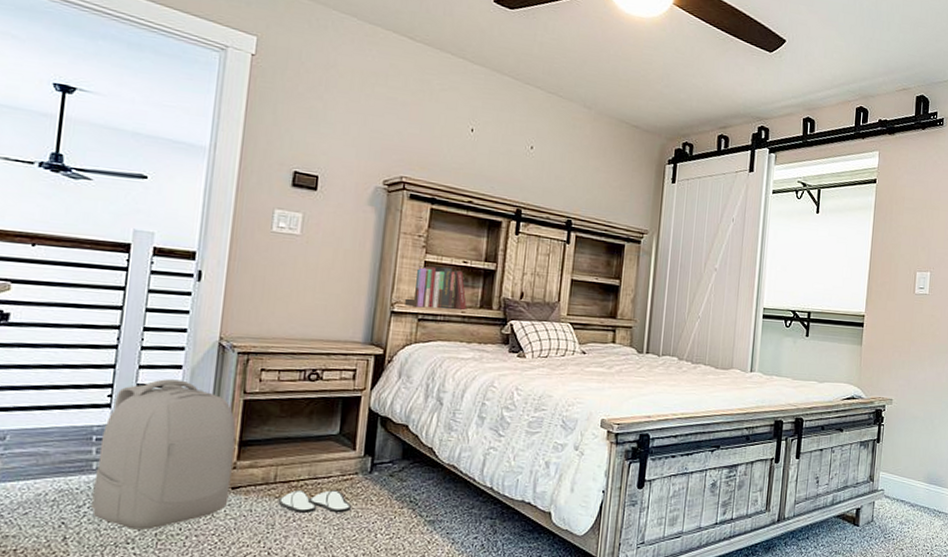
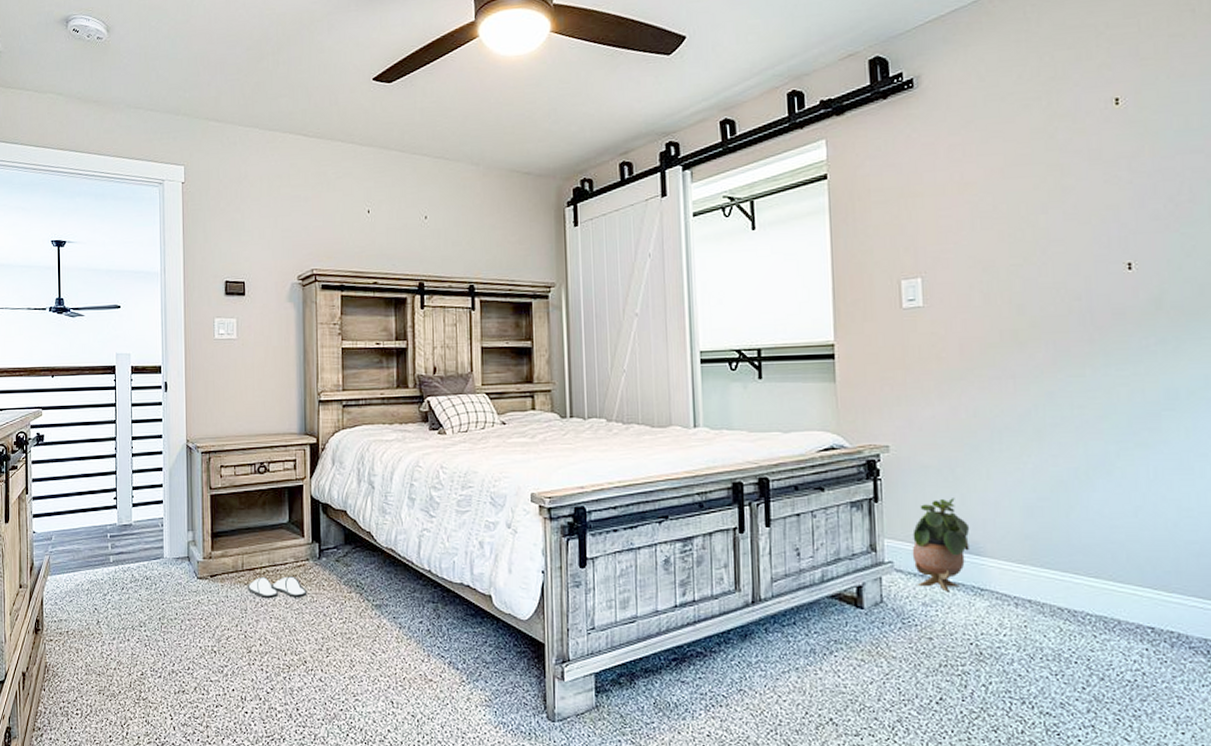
backpack: present [89,379,236,530] -> none [112,481,209,615]
books: present [405,266,467,311] -> none [330,351,384,394]
potted plant: none [897,442,938,514] -> present [912,498,970,592]

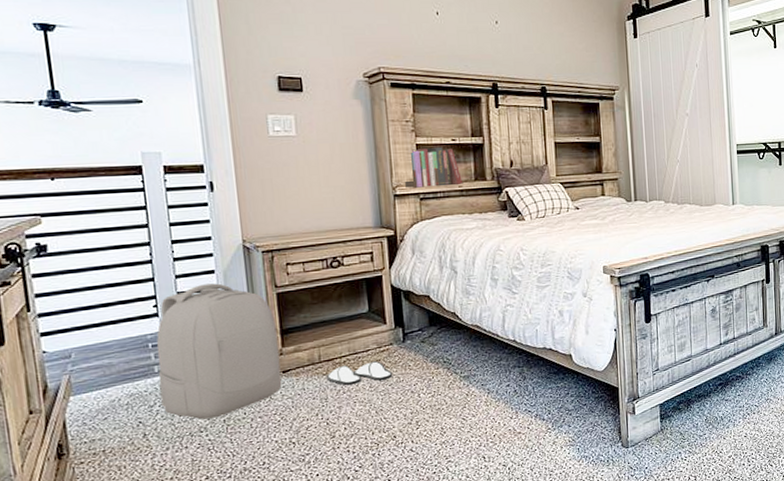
backpack: none [112,481,209,615] -> present [156,283,282,420]
books: none [330,351,384,394] -> present [405,146,462,188]

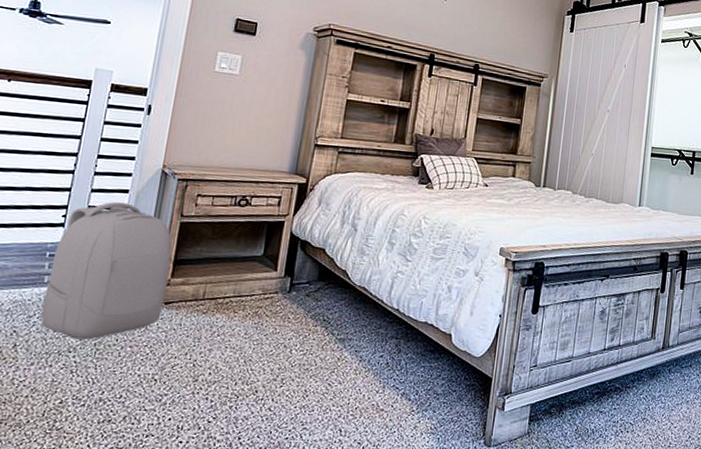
slippers: present [326,361,393,385] -> none [205,306,271,328]
books: present [405,146,462,188] -> none [327,104,382,145]

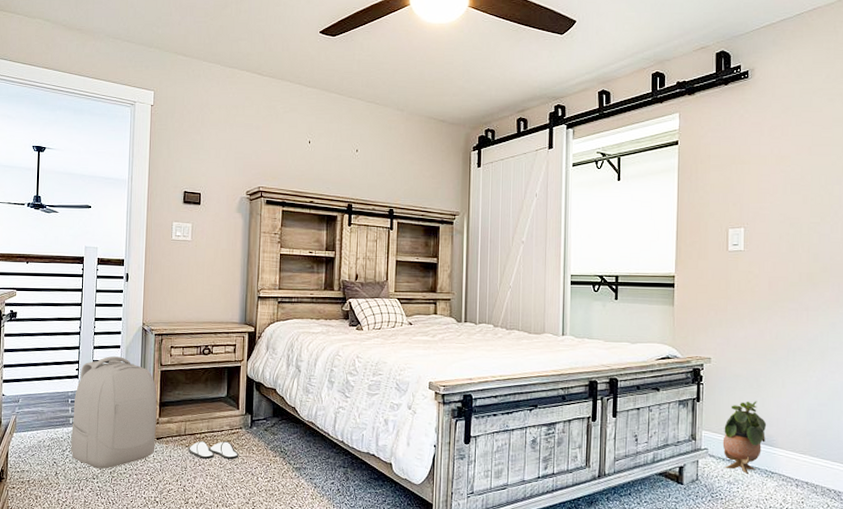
slippers: none [205,306,271,328] -> present [188,440,239,459]

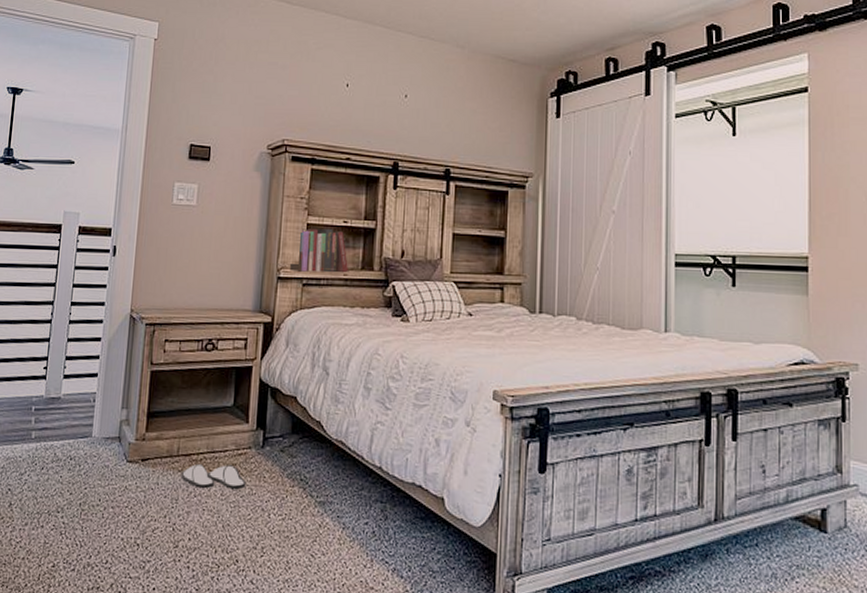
backpack: present [70,356,157,469] -> none [29,351,145,499]
books: none [268,257,314,293] -> present [290,228,348,273]

